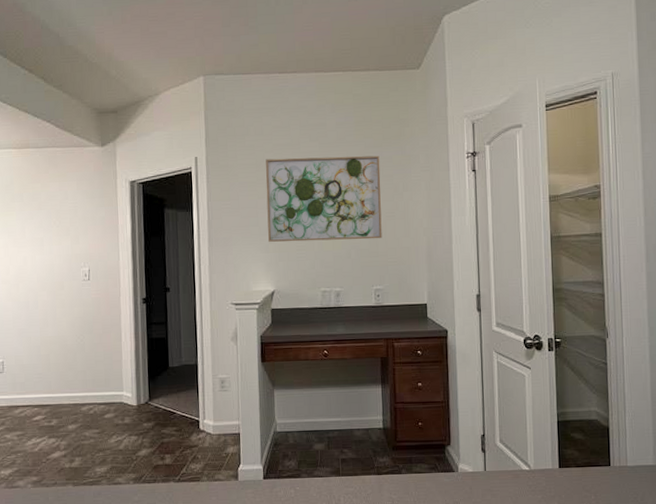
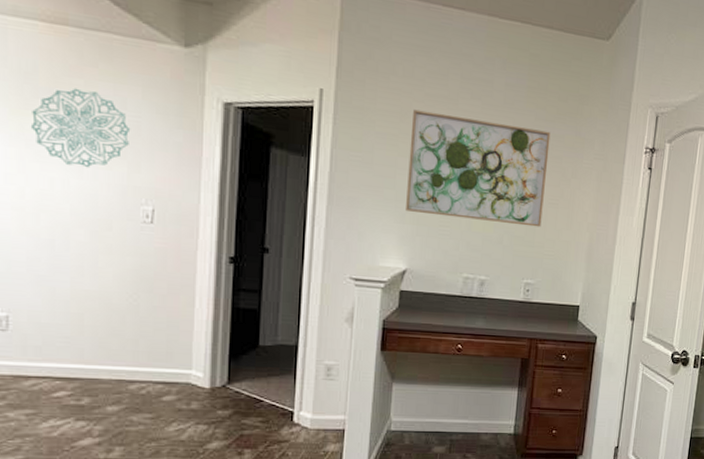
wall decoration: none [10,190,71,246] -> present [30,88,131,168]

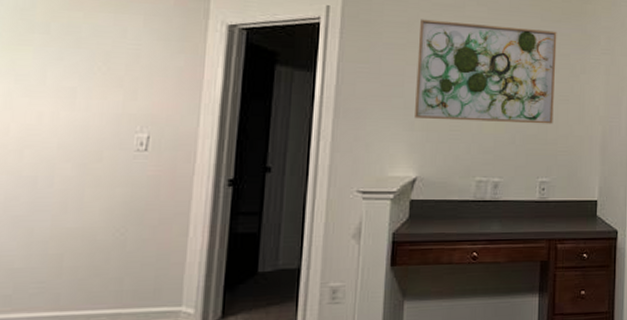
wall decoration: present [30,88,131,168] -> none [22,21,129,99]

